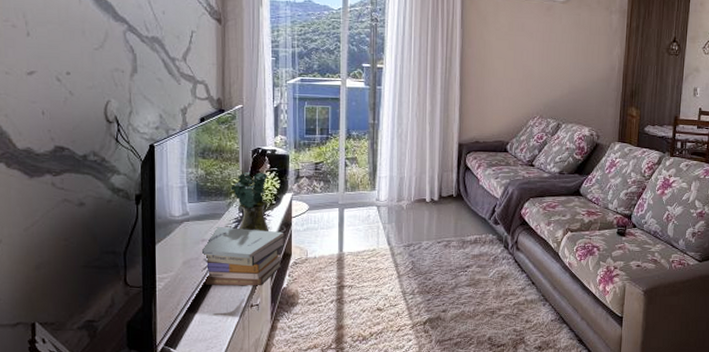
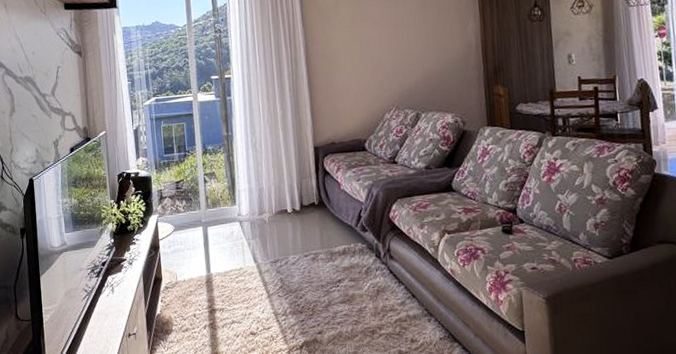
books: present [202,226,284,286] -> none [81,254,155,315]
vase: present [231,170,270,231] -> none [101,194,140,257]

